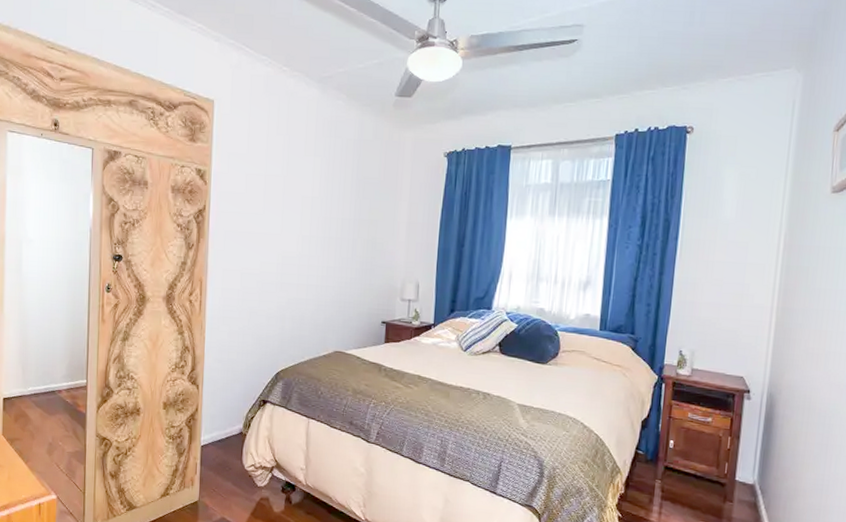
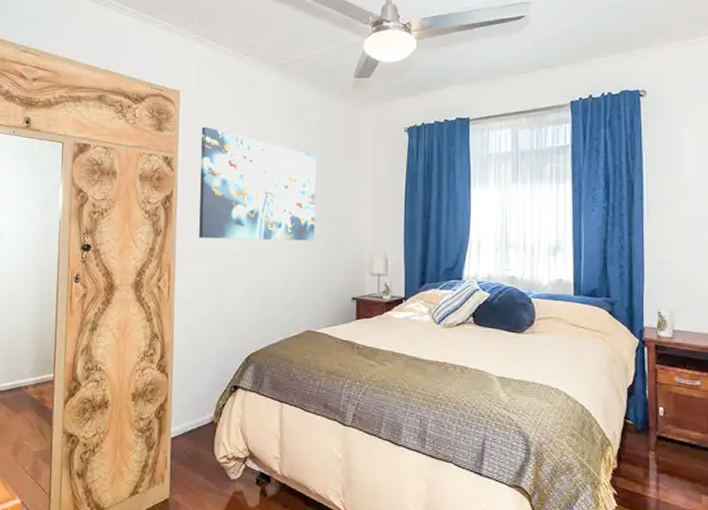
wall art: none [231,140,353,264] -> present [199,126,316,241]

